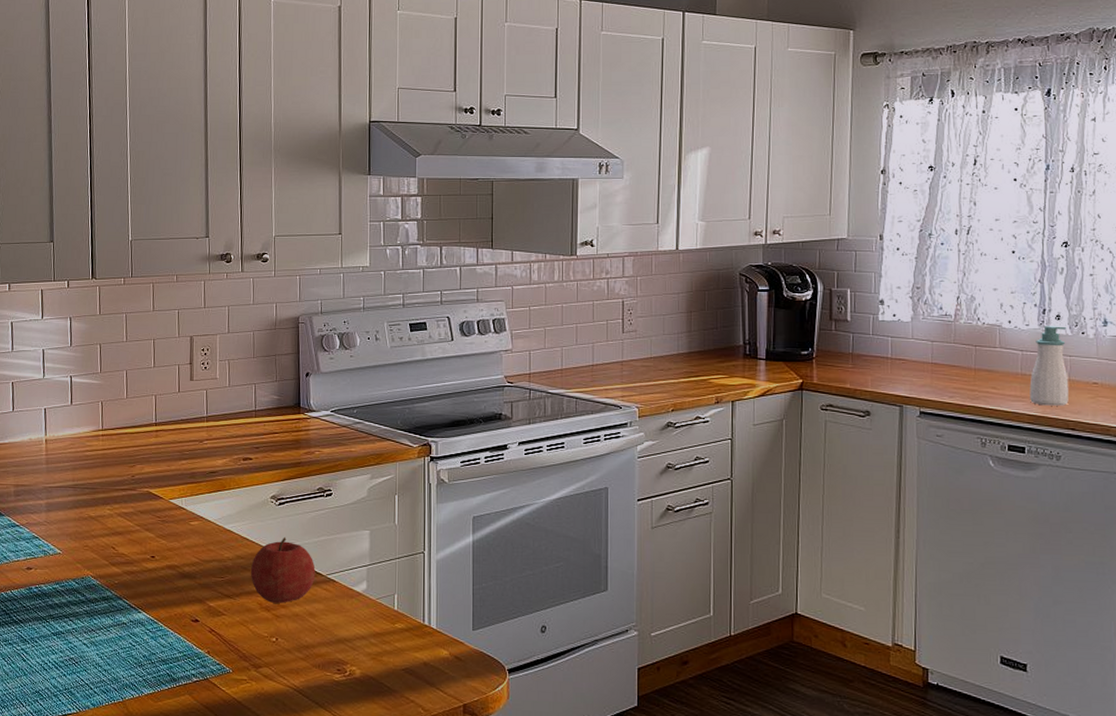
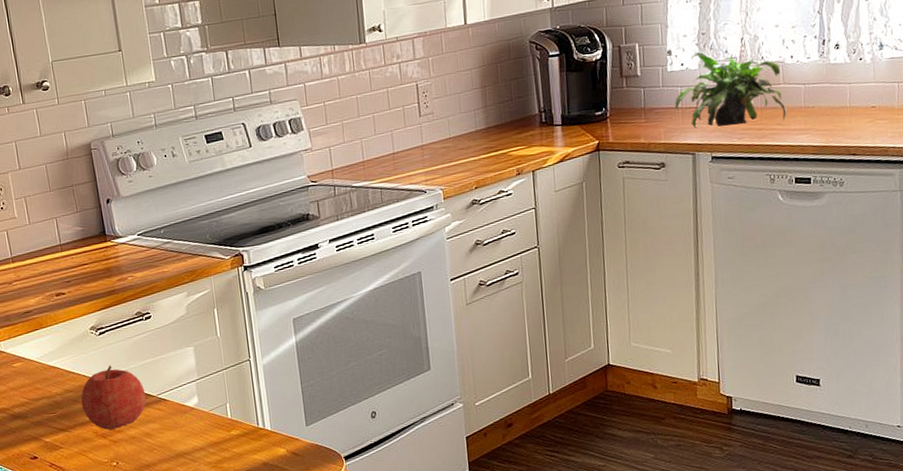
potted plant: none [884,304,1002,385] -> present [675,51,787,128]
soap bottle: present [1029,326,1070,406] -> none [812,55,850,135]

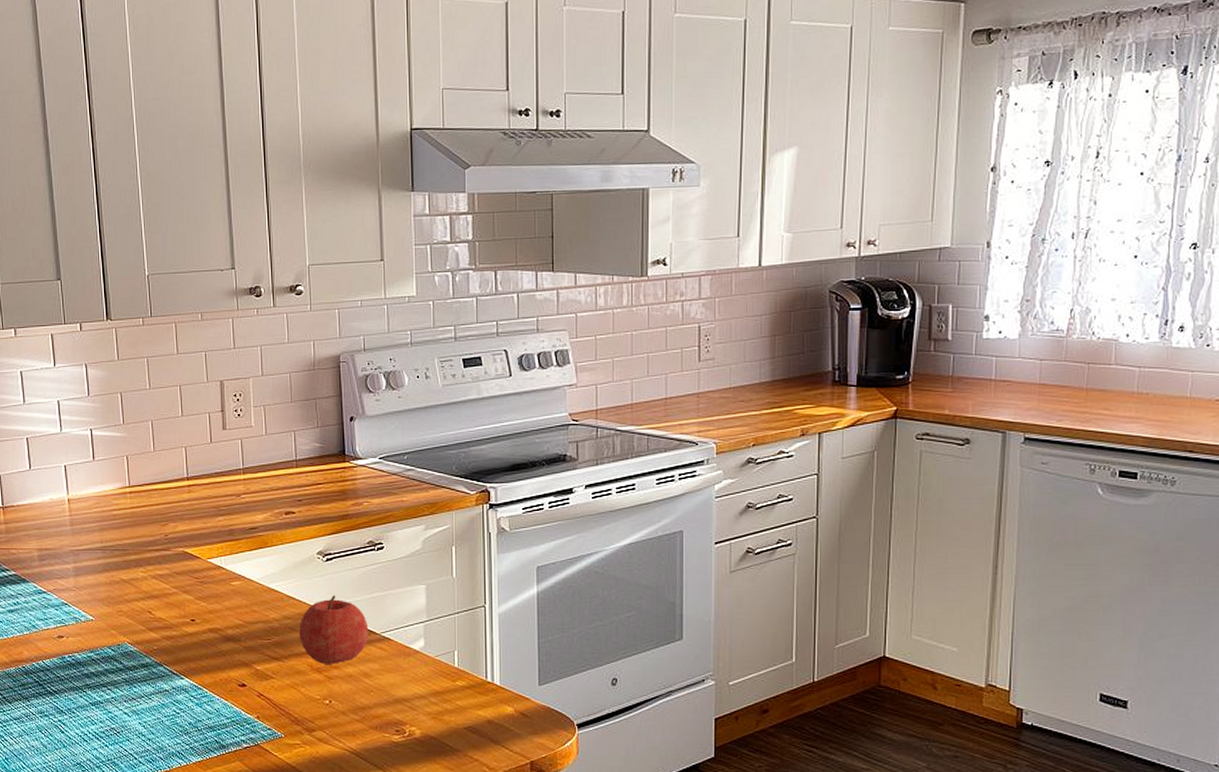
potted plant: present [675,51,787,128] -> none [988,319,1116,406]

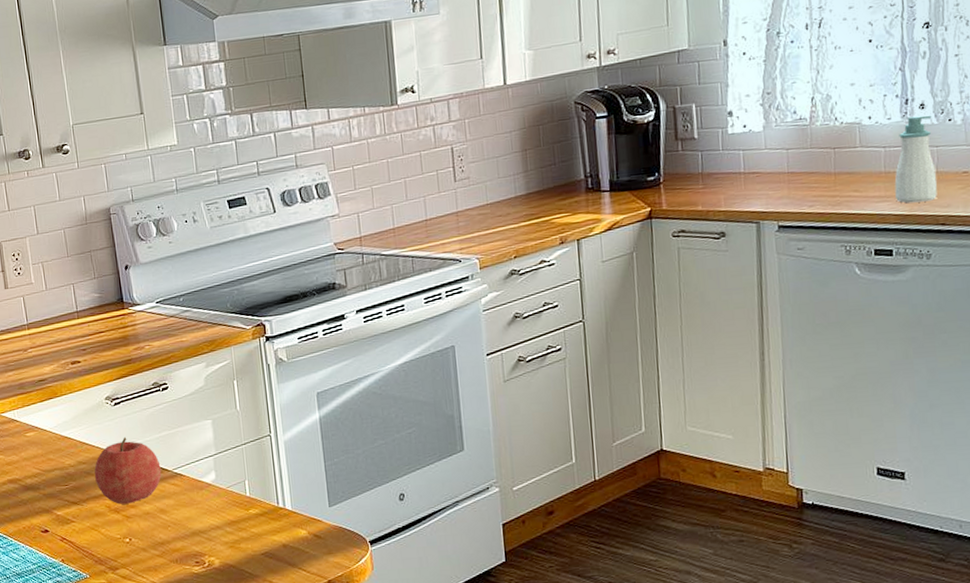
soap bottle: none [1146,338,1190,427] -> present [894,115,938,203]

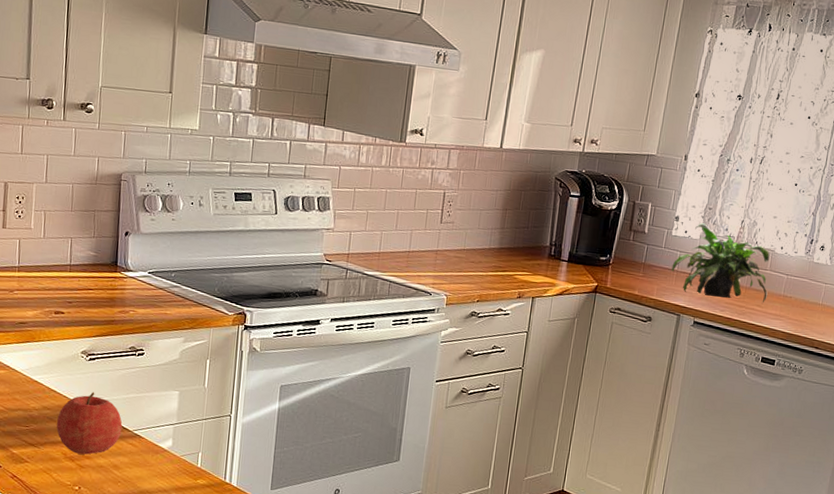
potted plant: none [736,111,865,194] -> present [671,223,770,304]
soap bottle: present [894,115,938,203] -> none [786,255,828,327]

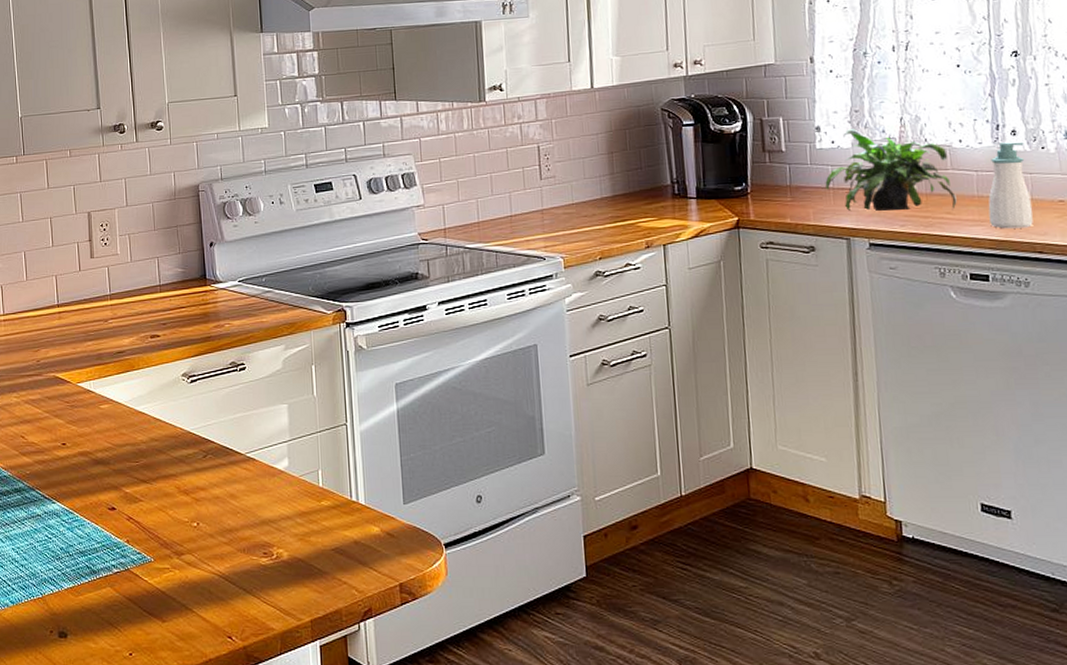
fruit: present [56,391,123,455] -> none [166,415,234,486]
soap bottle: none [786,255,828,327] -> present [988,142,1034,229]

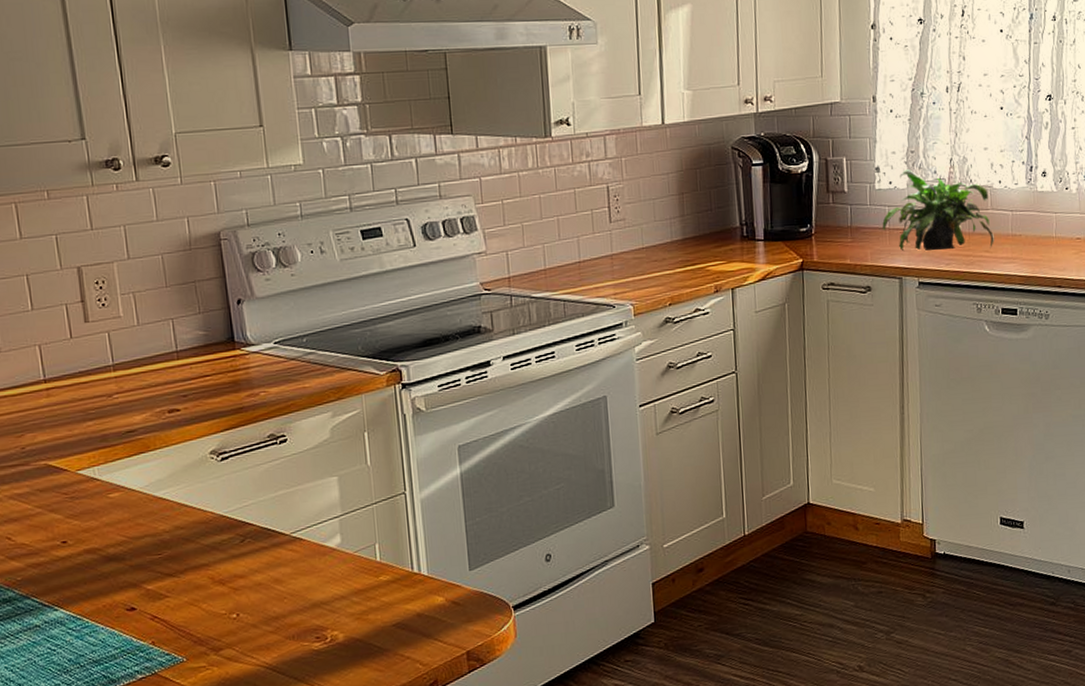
soap bottle: present [988,142,1034,229] -> none [1019,183,1056,265]

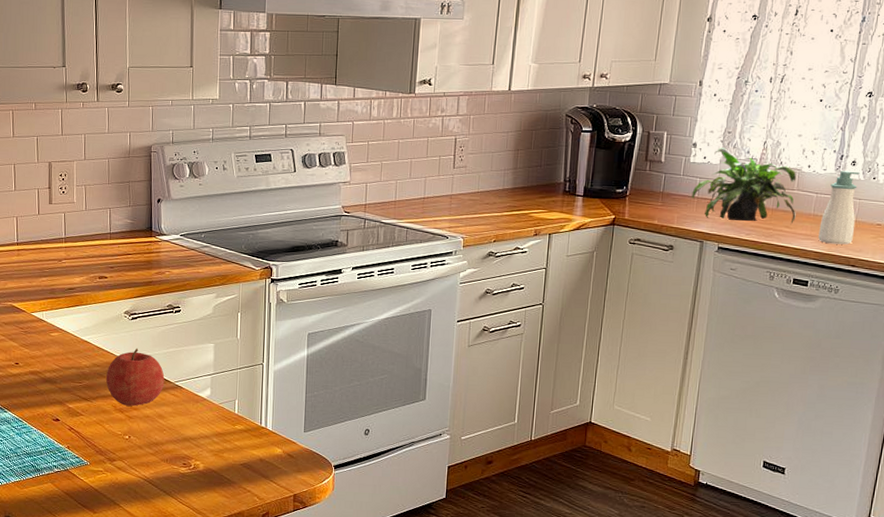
fruit: none [195,496,277,575] -> present [106,348,165,406]
soap bottle: none [1019,183,1056,265] -> present [818,171,860,245]

